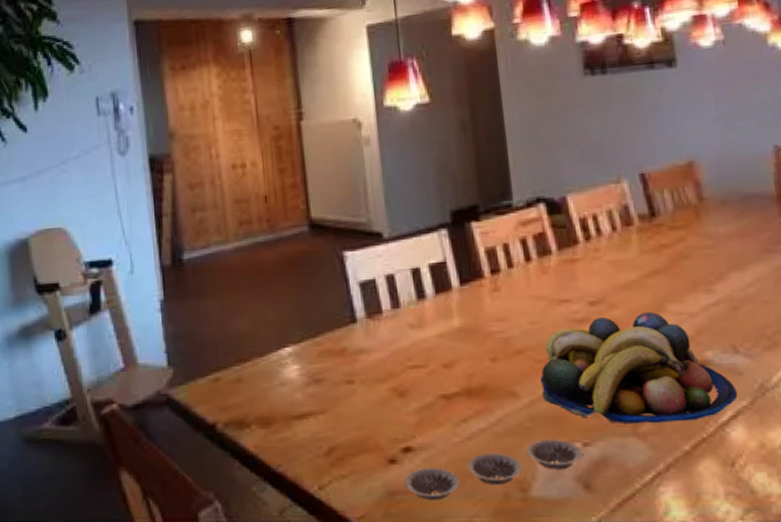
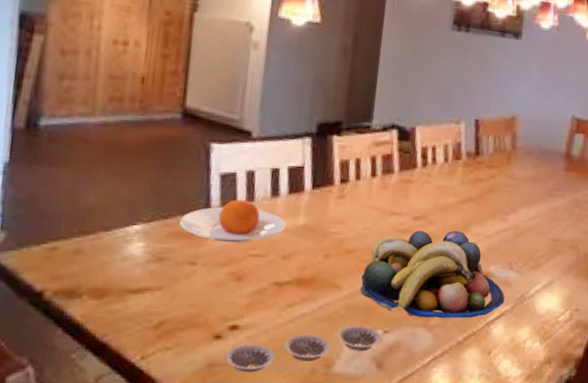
plate: none [328,307,441,356] -> present [179,199,287,243]

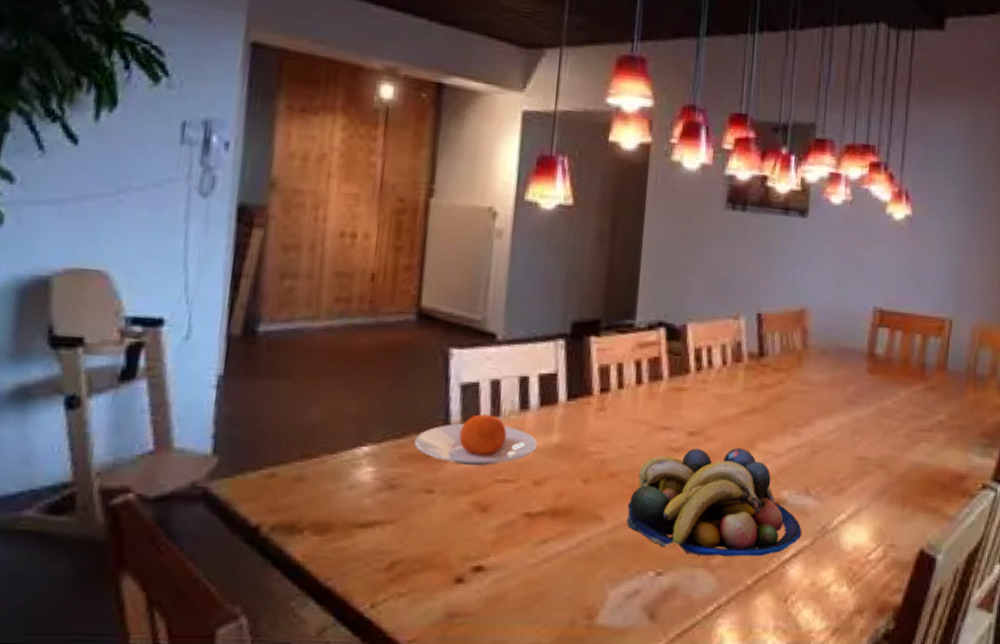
plate: present [225,325,382,373] -> none [468,566,654,625]

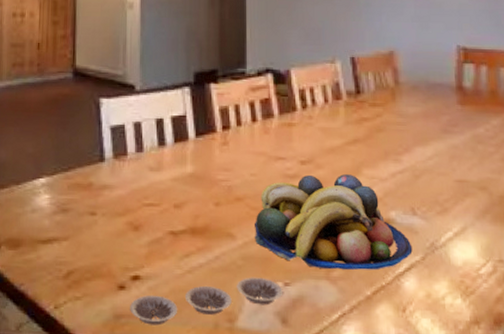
plate: present [414,414,538,466] -> none [79,151,175,193]
plate: none [468,566,654,625] -> present [130,277,283,326]

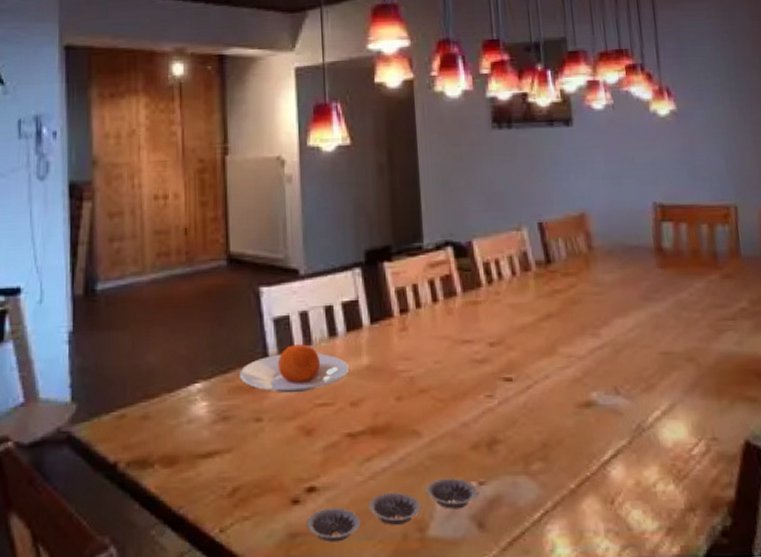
plate: none [79,151,175,193] -> present [240,344,350,393]
fruit bowl: present [255,174,413,270] -> none [442,354,618,462]

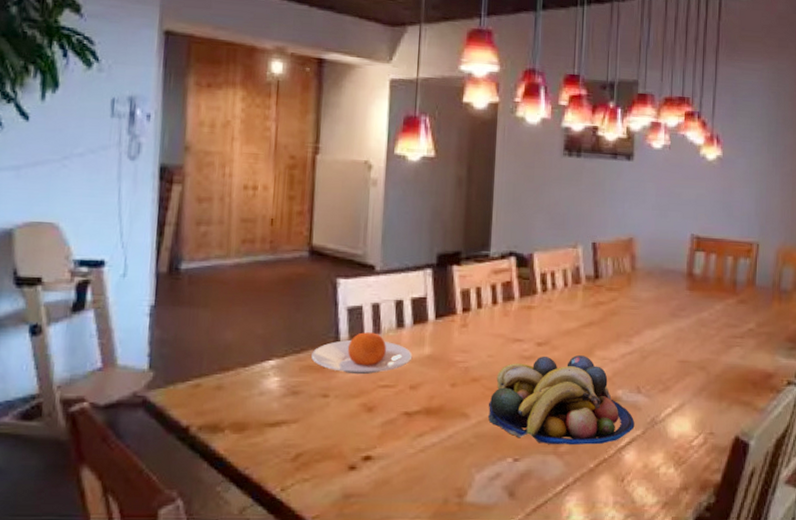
plate: present [306,478,478,543] -> none [360,454,512,503]
fruit bowl: none [442,354,618,462] -> present [488,355,635,445]

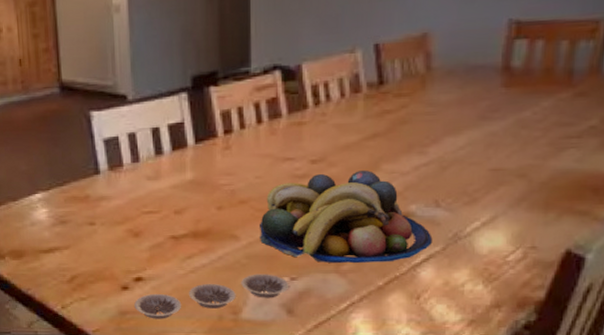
plate: present [311,332,413,375] -> none [74,161,175,203]
plate: none [360,454,512,503] -> present [134,274,289,319]

